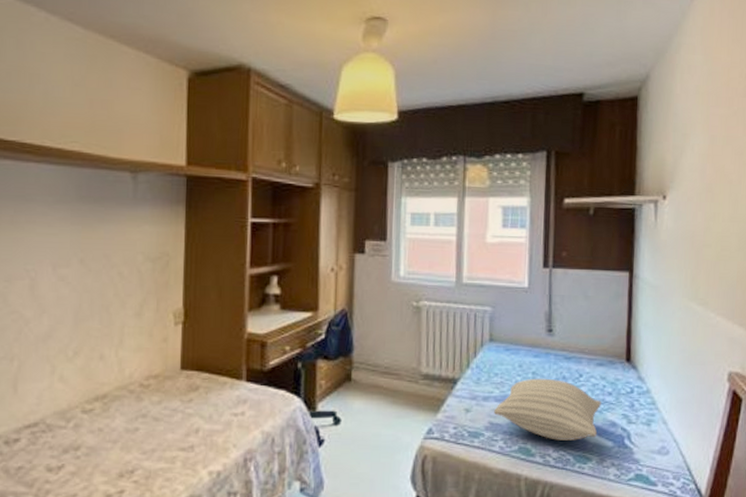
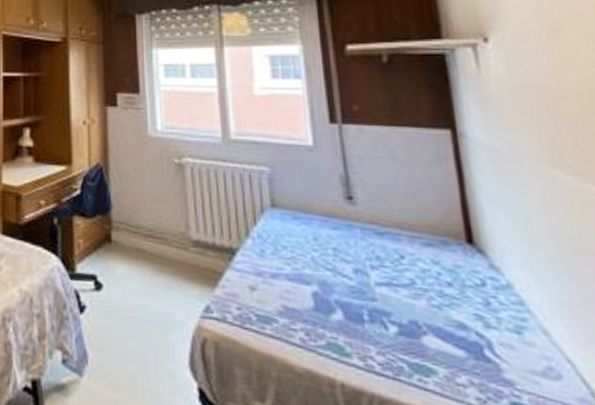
pillow: present [494,378,602,440] -> none [287,255,440,343]

